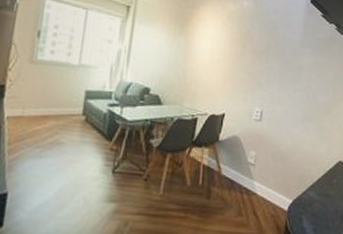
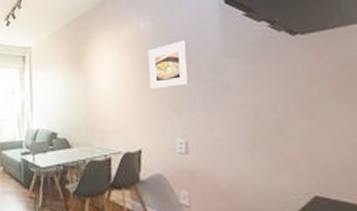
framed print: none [242,25,277,64] -> present [148,40,190,90]

